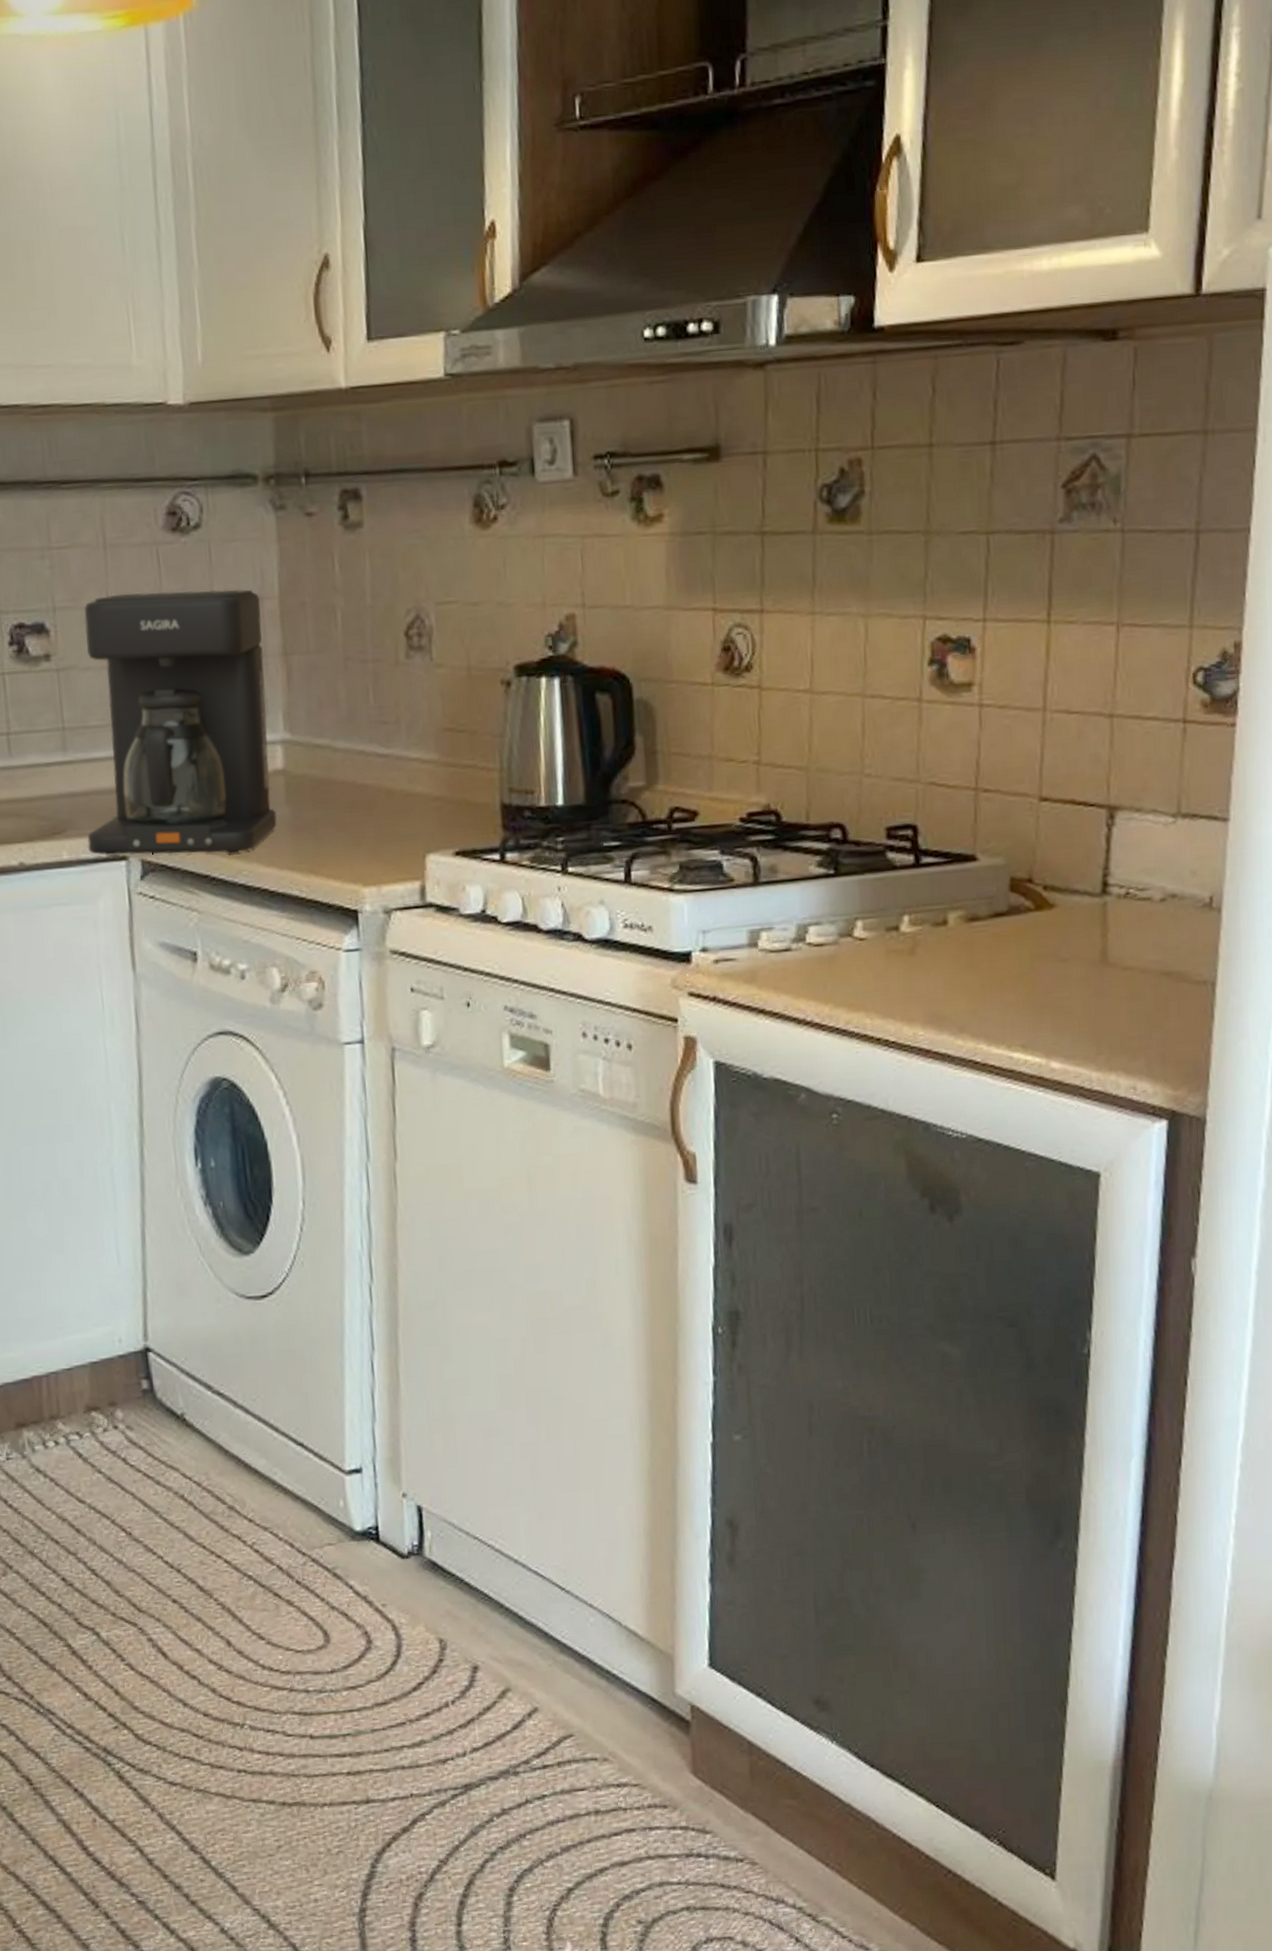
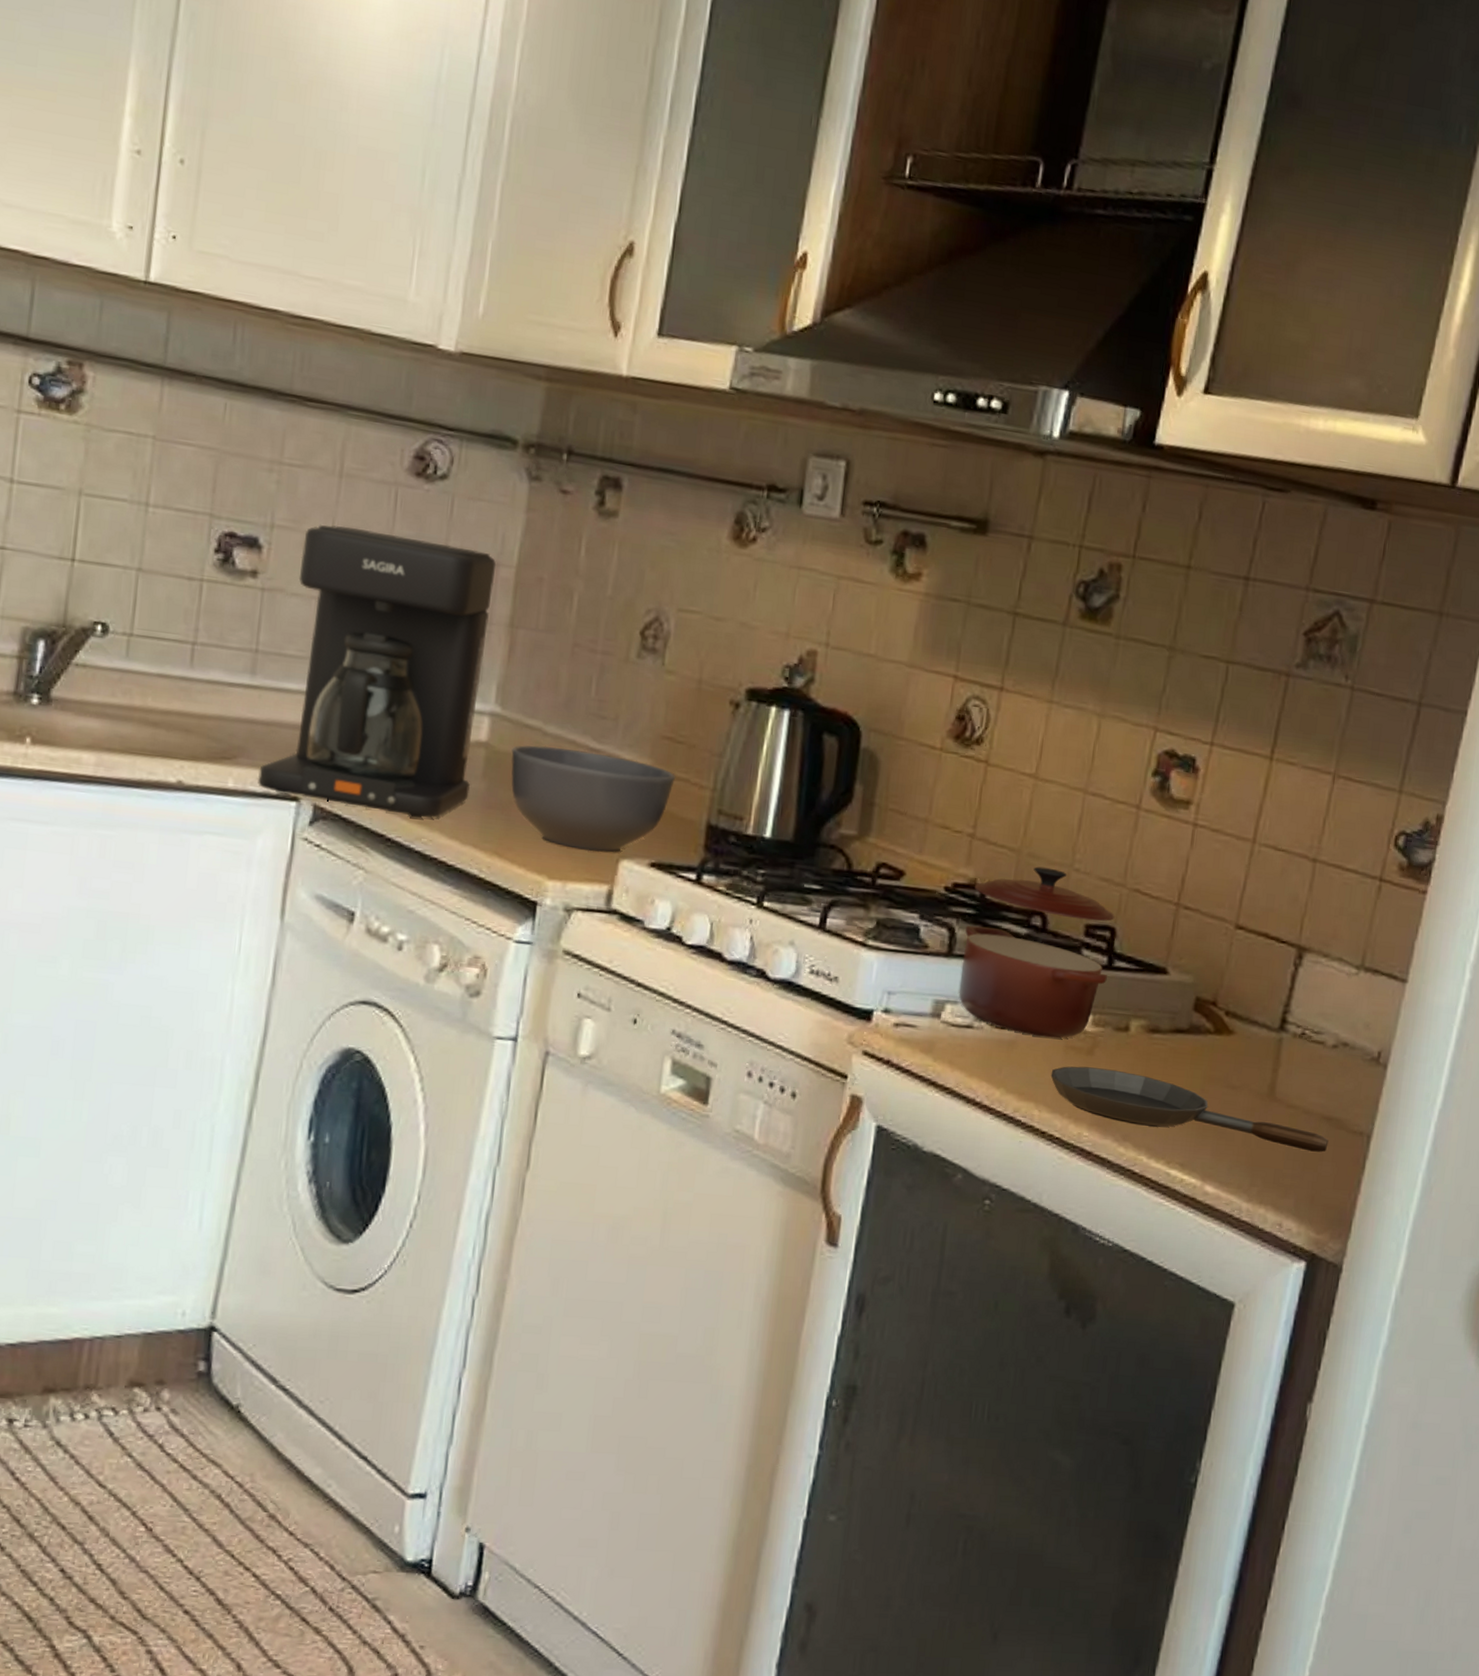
bowl: none [307,758,464,853] -> present [511,745,676,853]
saucepan: none [767,778,917,947] -> present [959,866,1115,1039]
frying pan: none [876,965,1172,1016] -> present [1050,1066,1329,1153]

